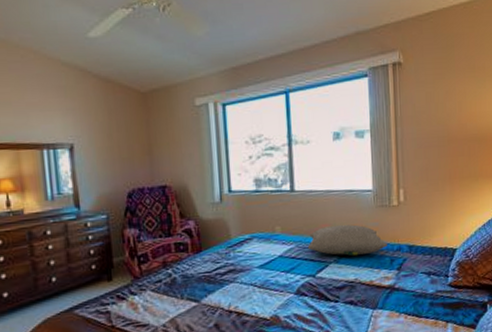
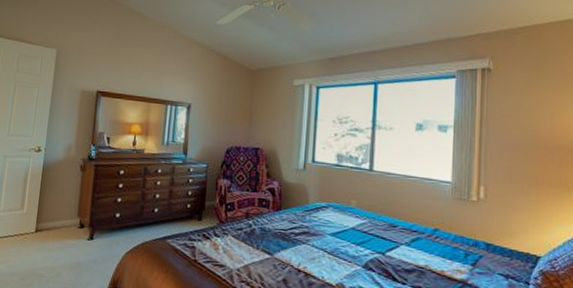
pillow: present [307,224,387,257] -> none [380,209,463,244]

